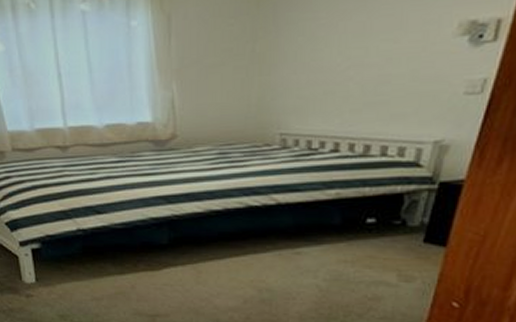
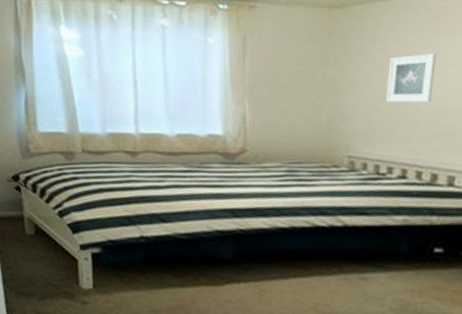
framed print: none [317,18,370,74] -> present [385,54,436,103]

